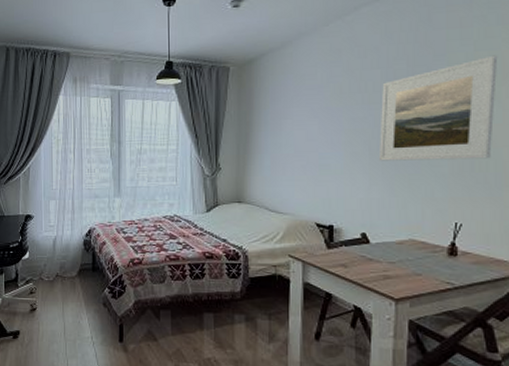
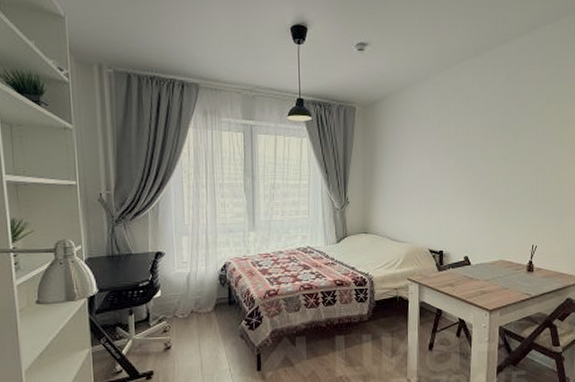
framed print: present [378,55,498,161] -> none [477,108,563,195]

